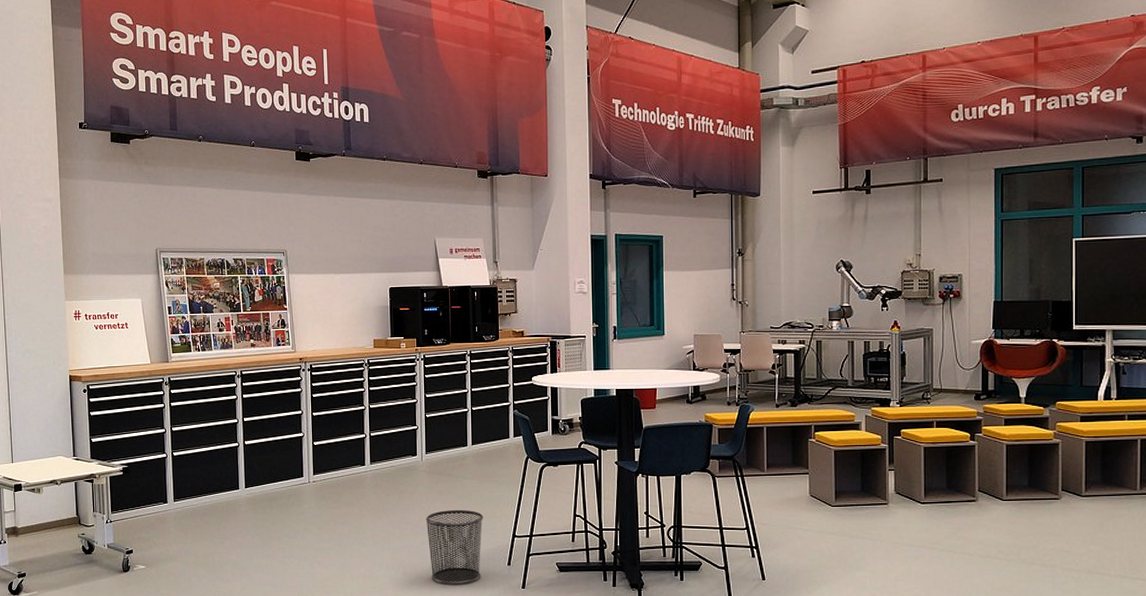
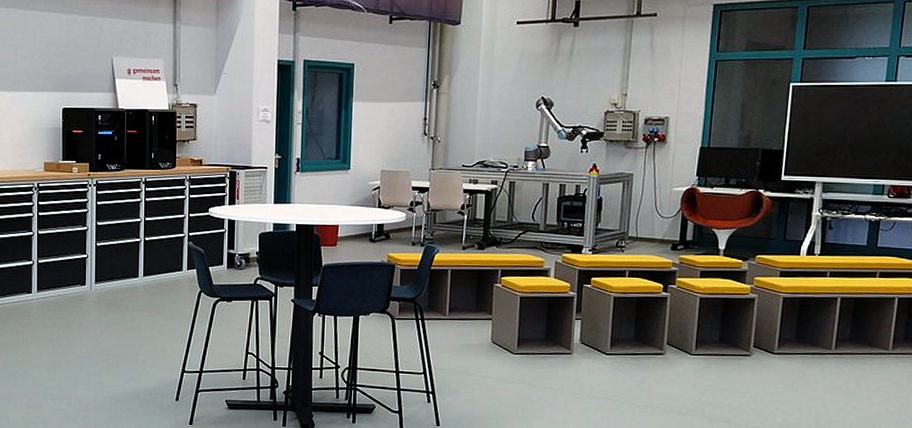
waste bin: present [425,509,484,585] -> none [92,342,153,419]

